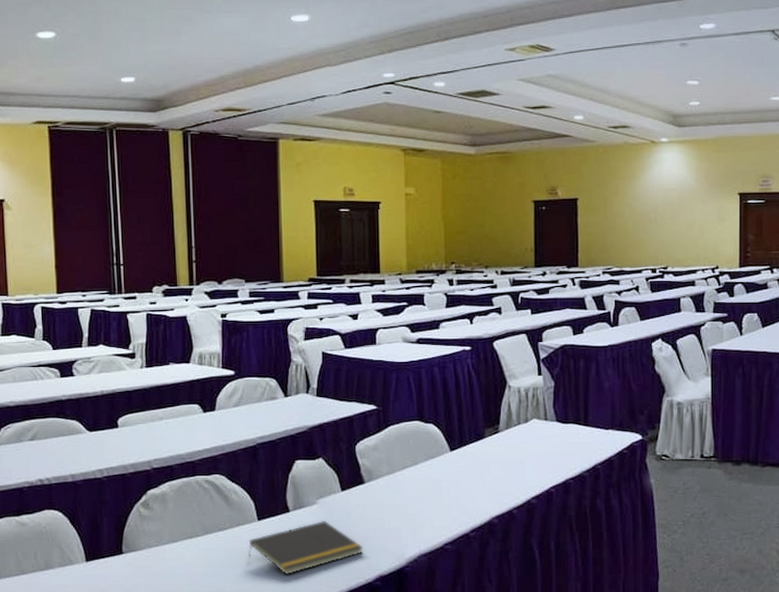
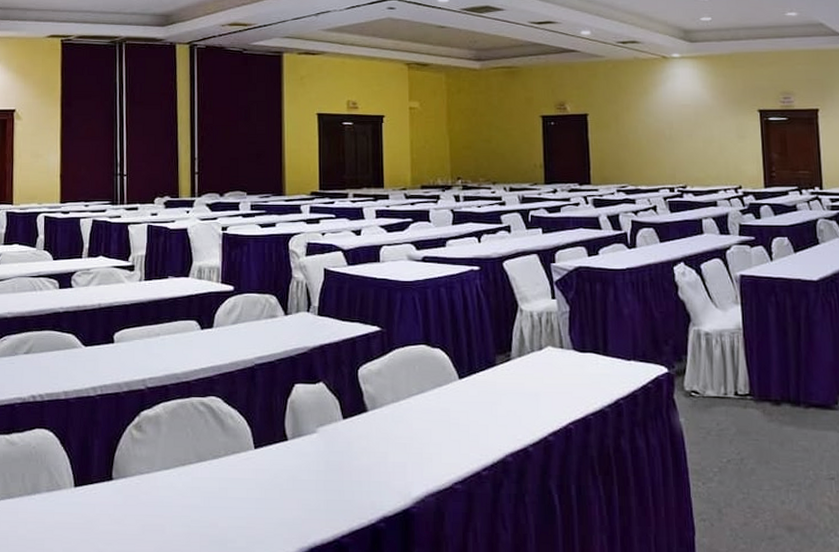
notepad: present [248,520,363,575] -> none [244,451,366,512]

